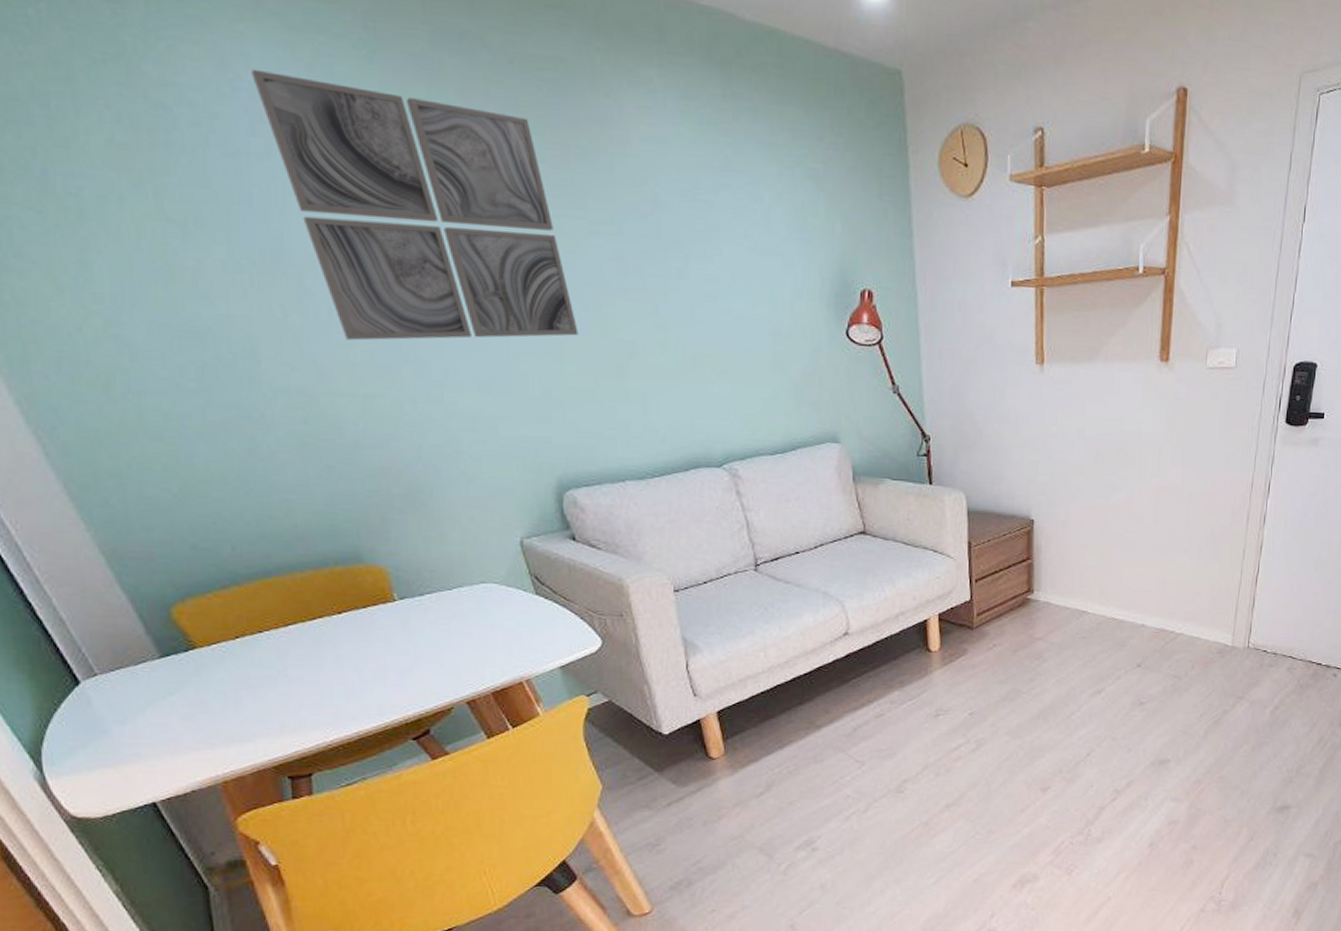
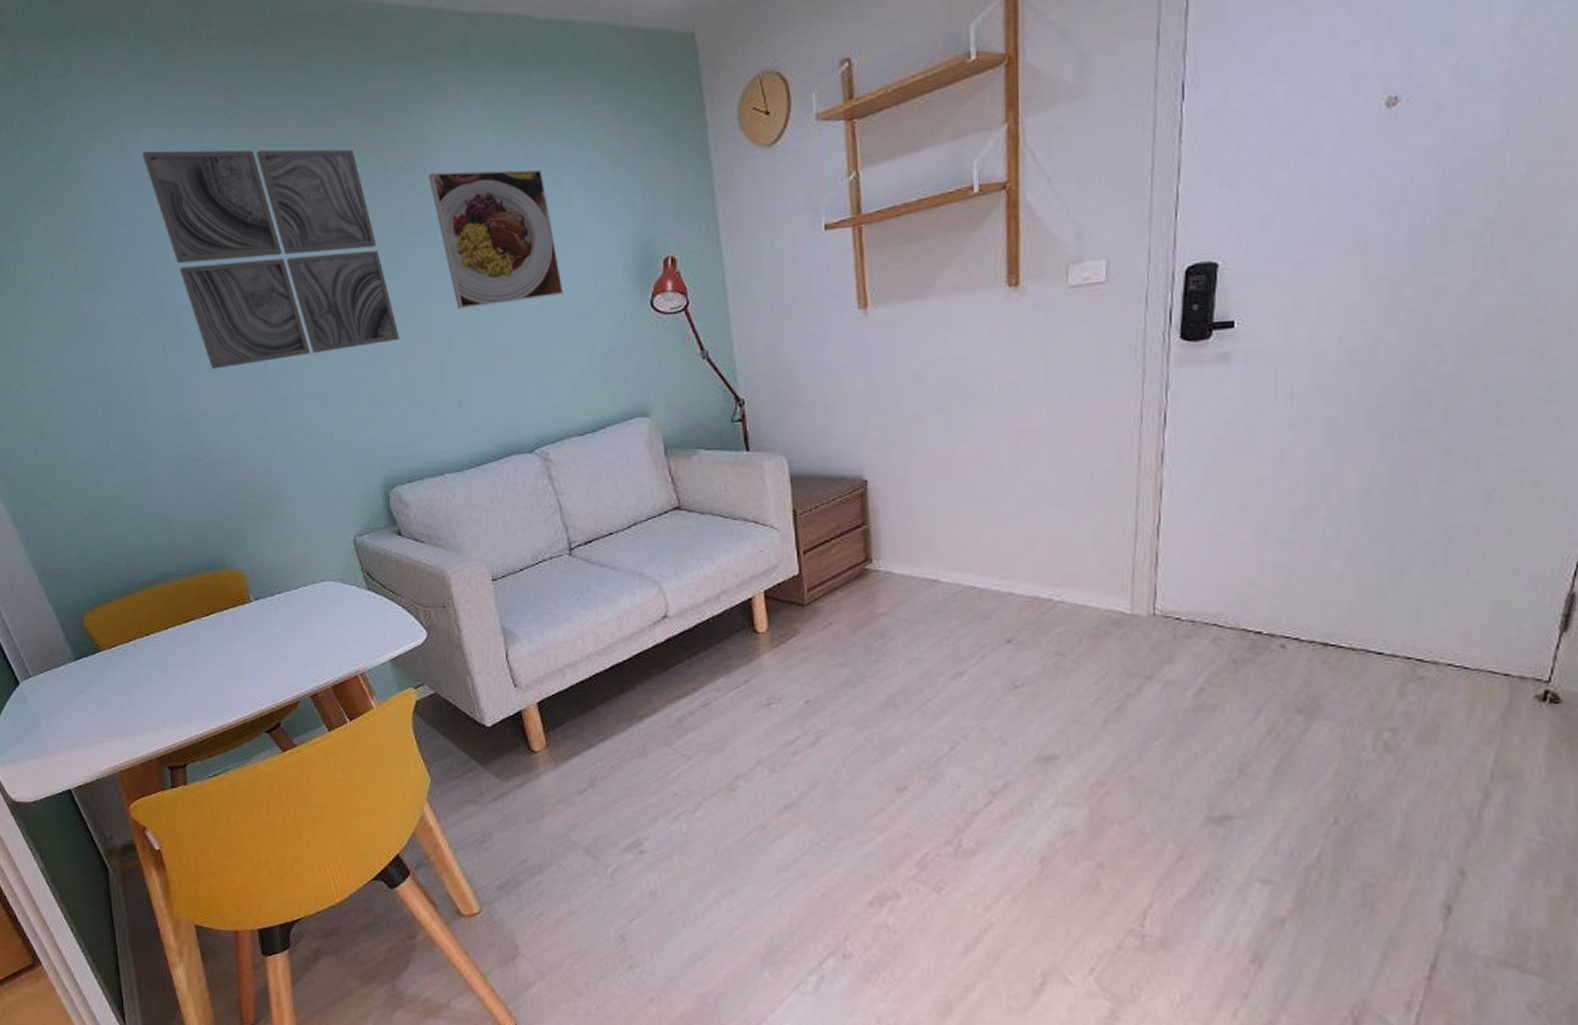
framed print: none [616,162,760,313] -> present [429,169,564,308]

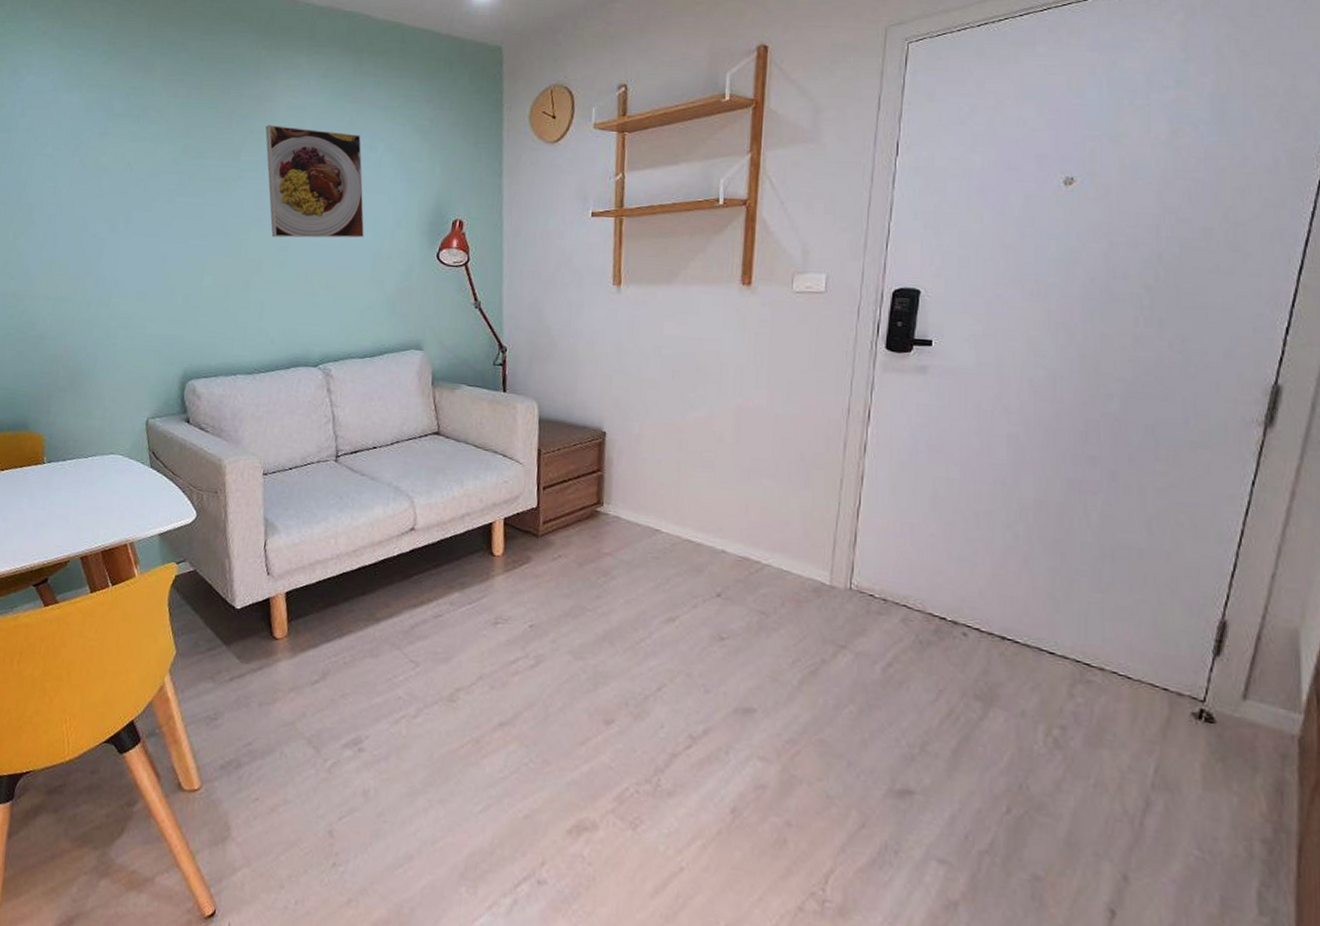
wall art: present [141,149,400,369] -> none [30,74,219,258]

